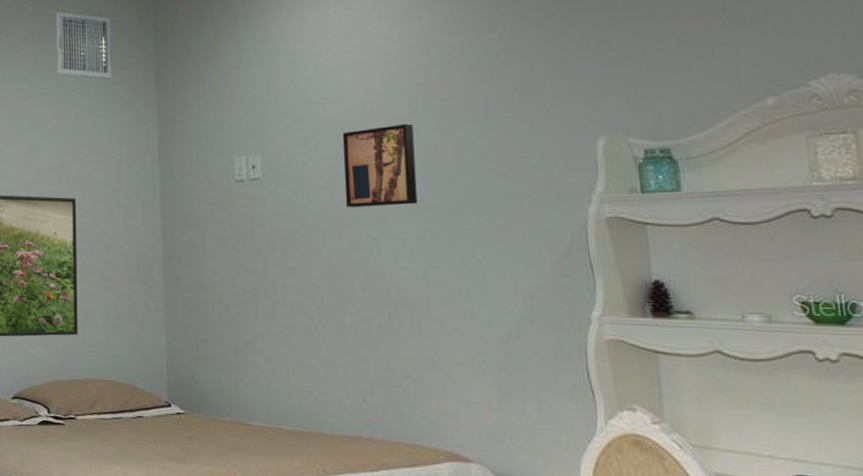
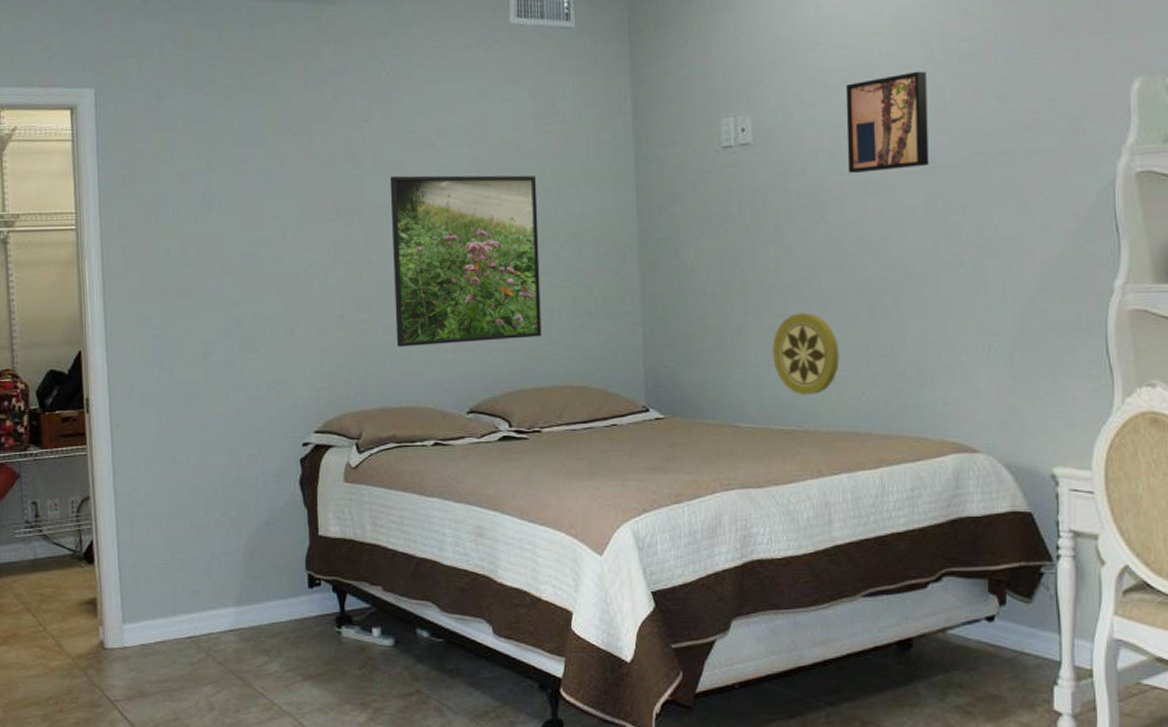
decorative plate: none [281,326,342,401] -> present [772,313,840,396]

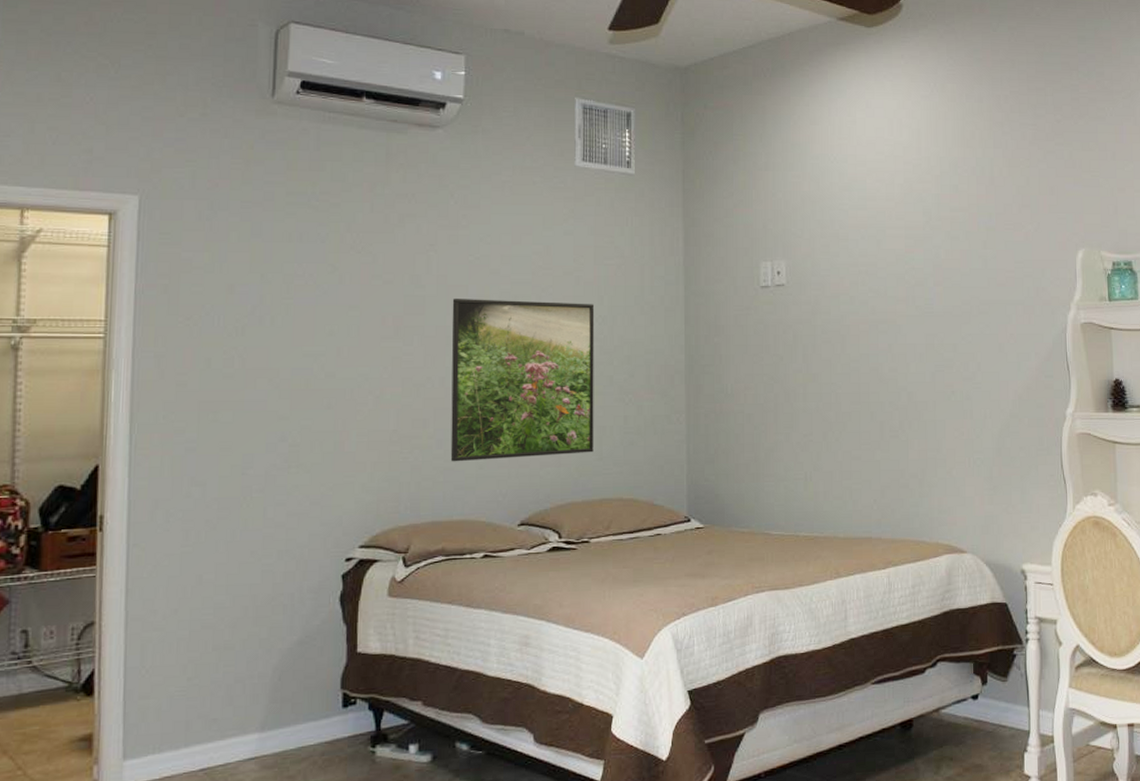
decorative plate: present [772,313,840,396] -> none [800,433,856,506]
wall art: present [845,71,929,173] -> none [863,233,928,314]

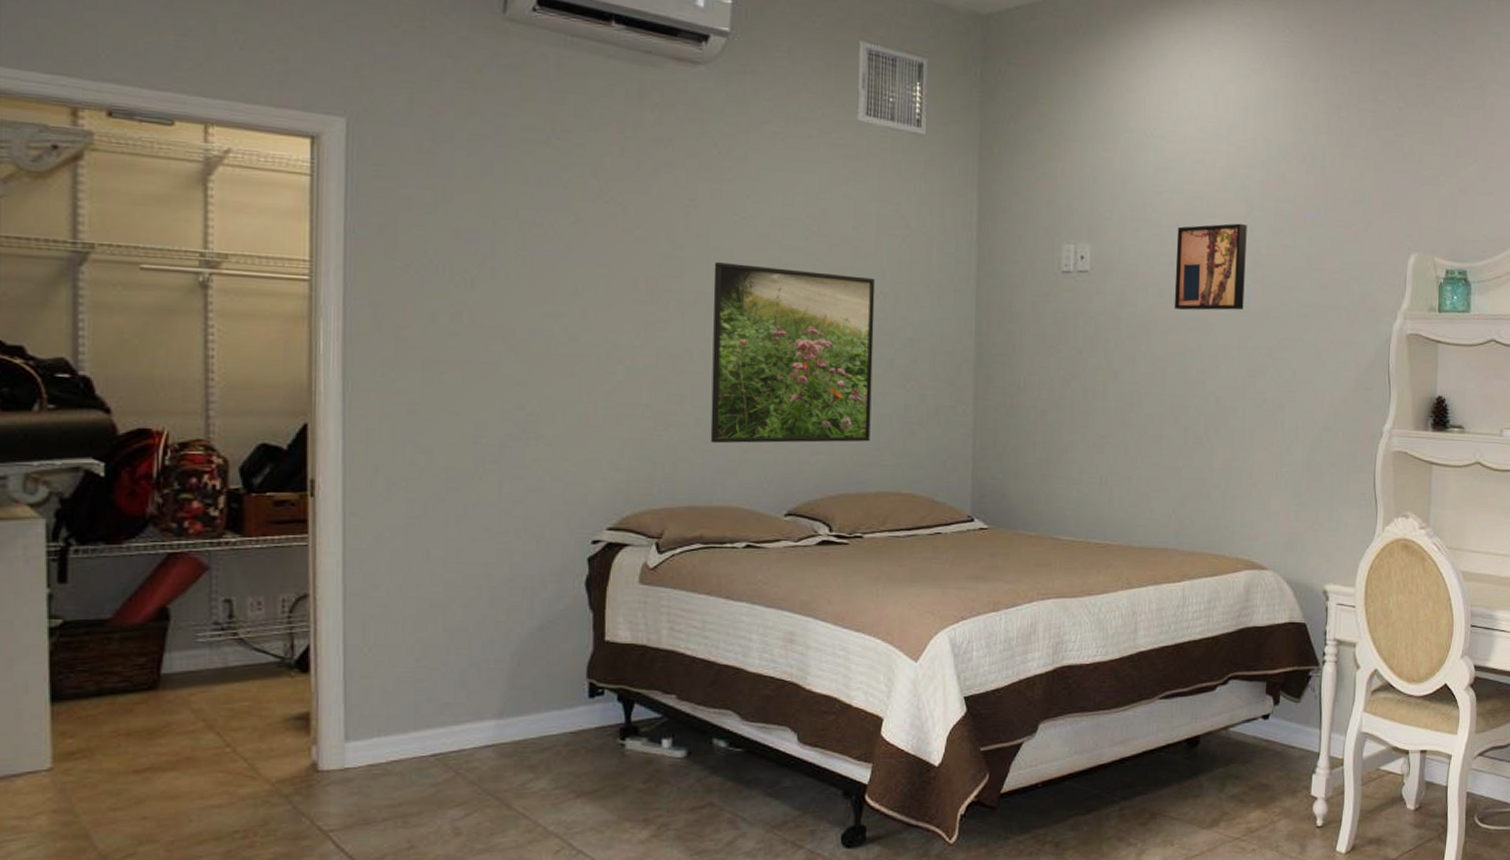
wall art: none [863,233,928,314] -> present [1174,223,1247,311]

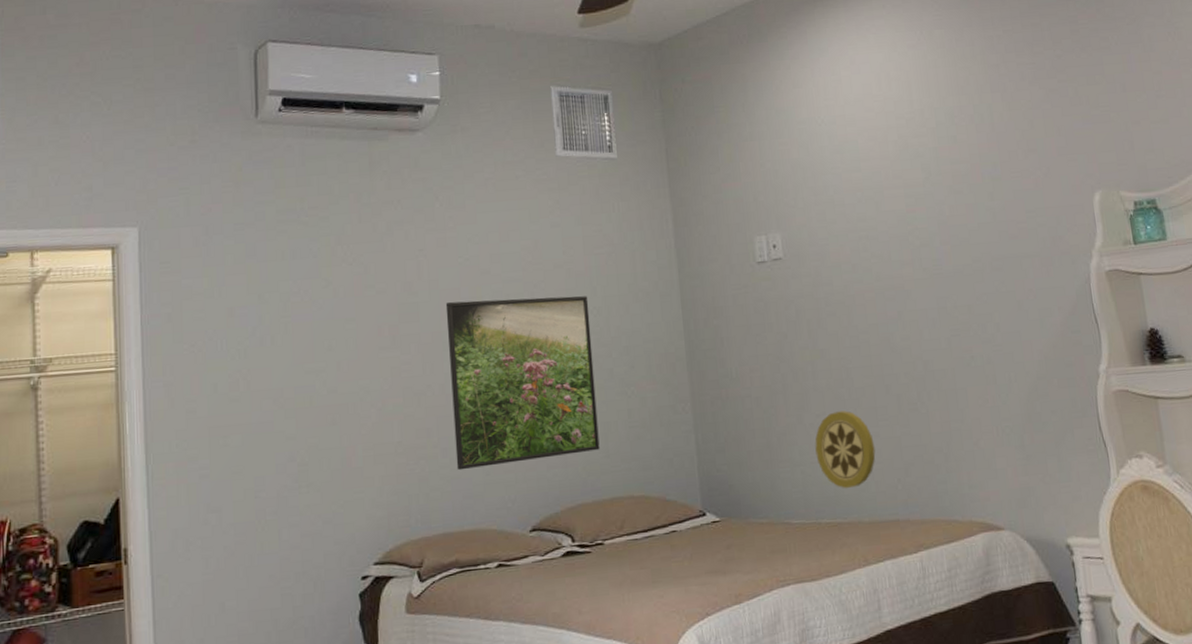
decorative plate: none [1094,435,1155,513] -> present [815,411,876,489]
wall art: present [1174,223,1247,311] -> none [860,190,937,281]

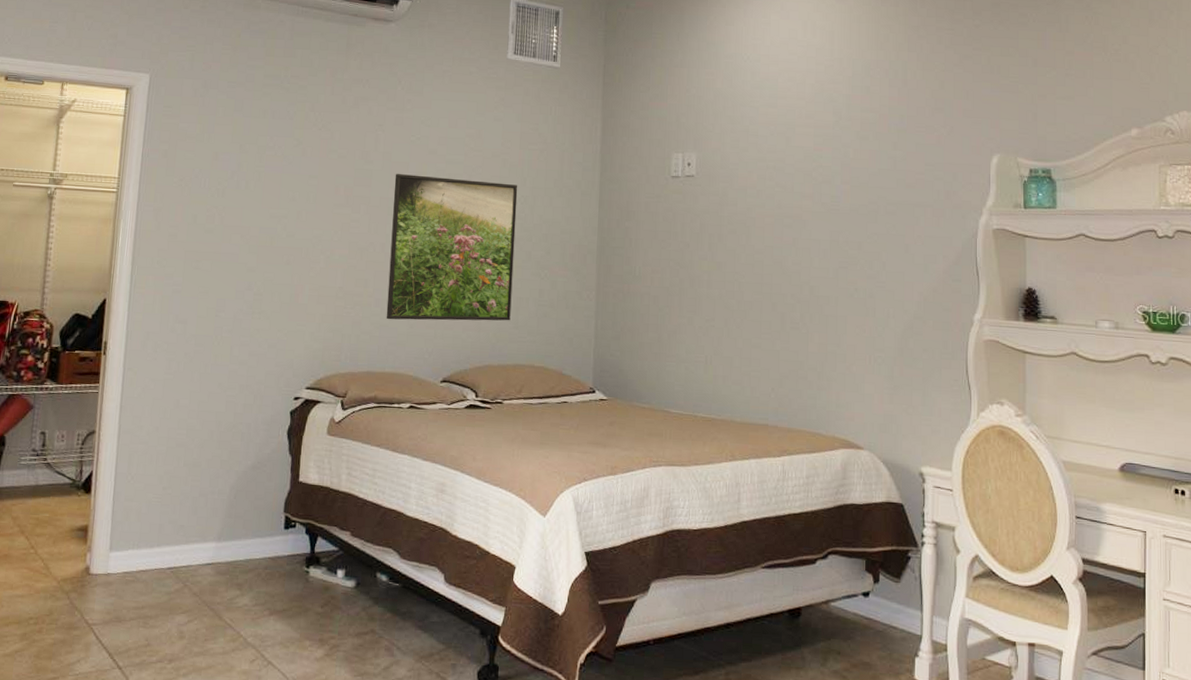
decorative plate: present [815,411,876,489] -> none [700,319,755,390]

